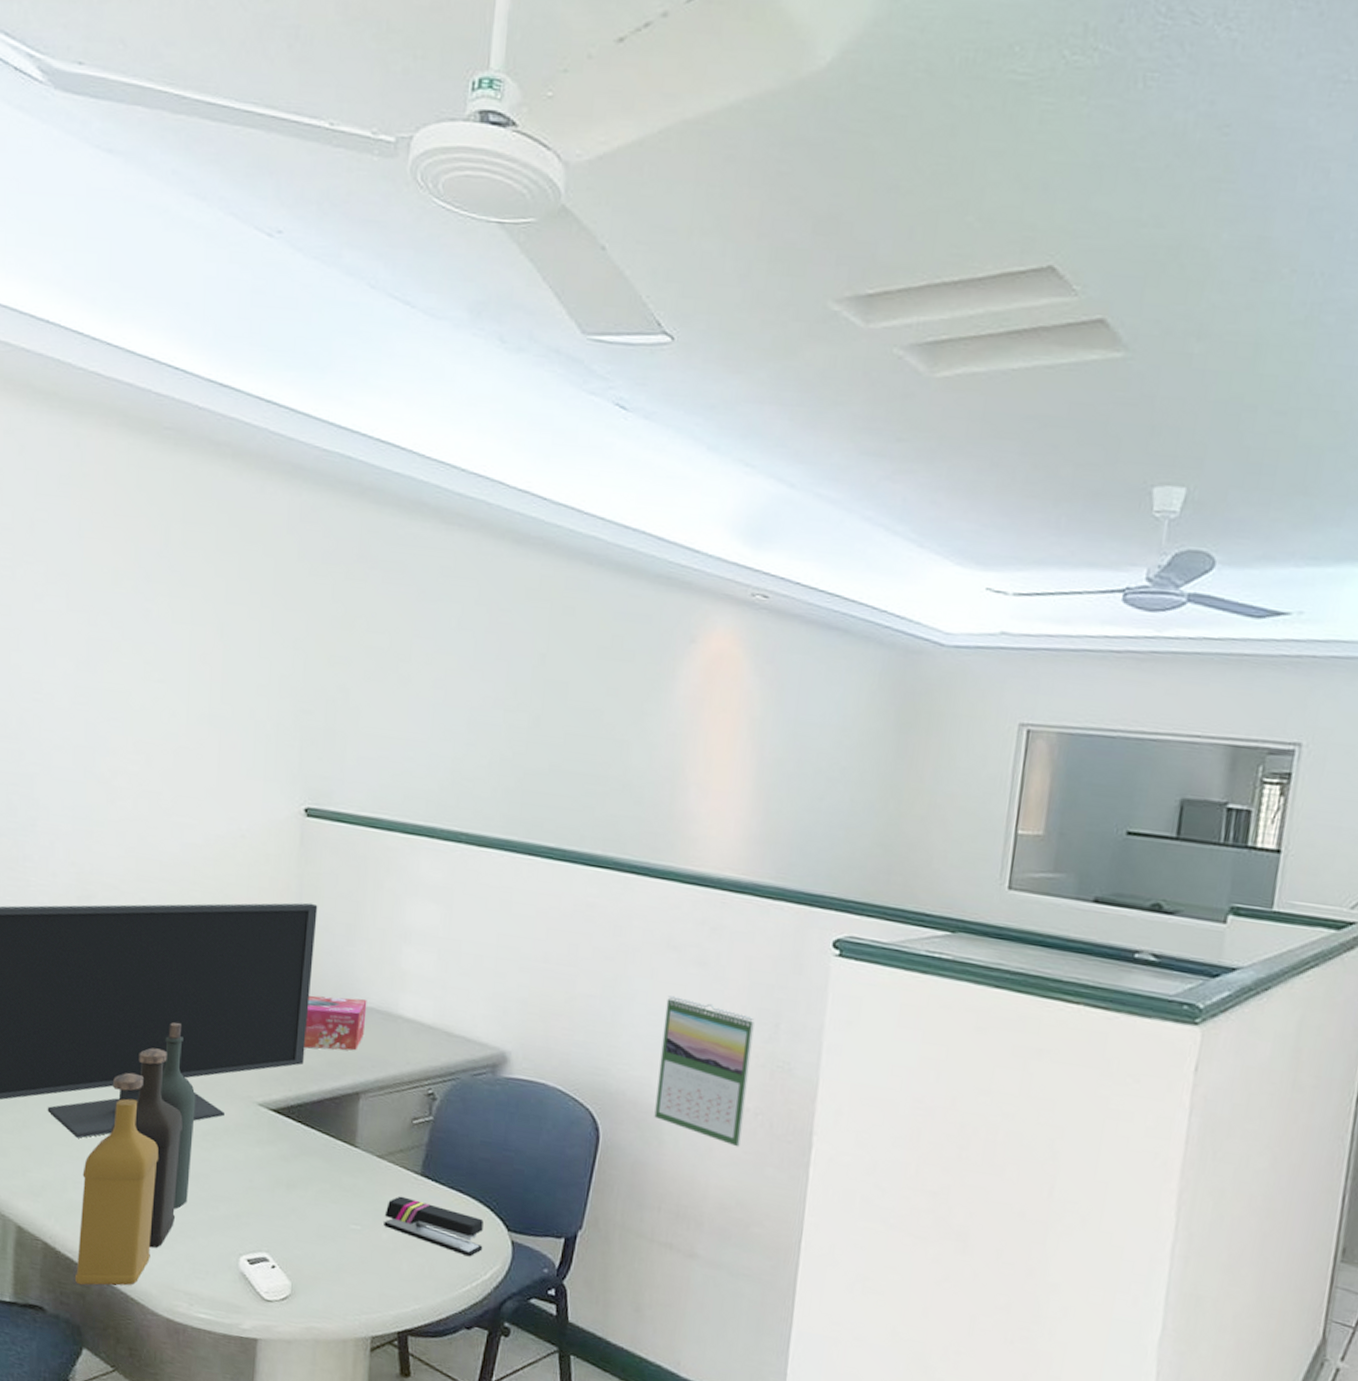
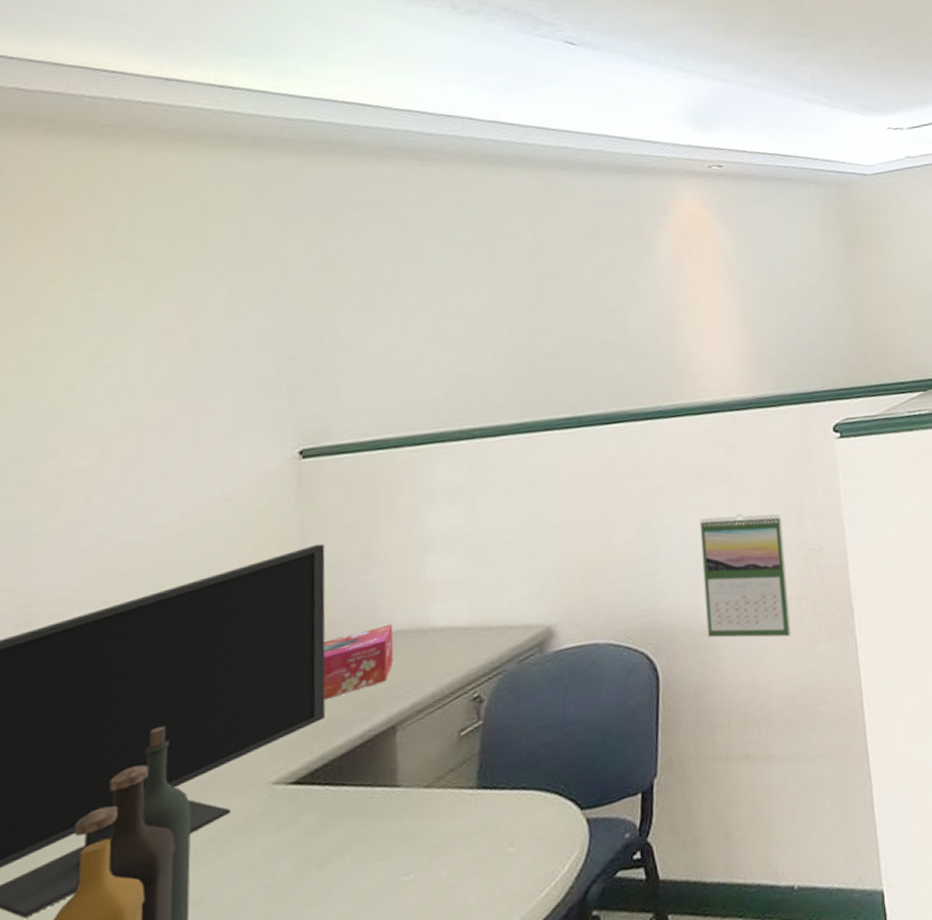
stapler: present [384,1196,484,1257] -> none [441,808,557,863]

